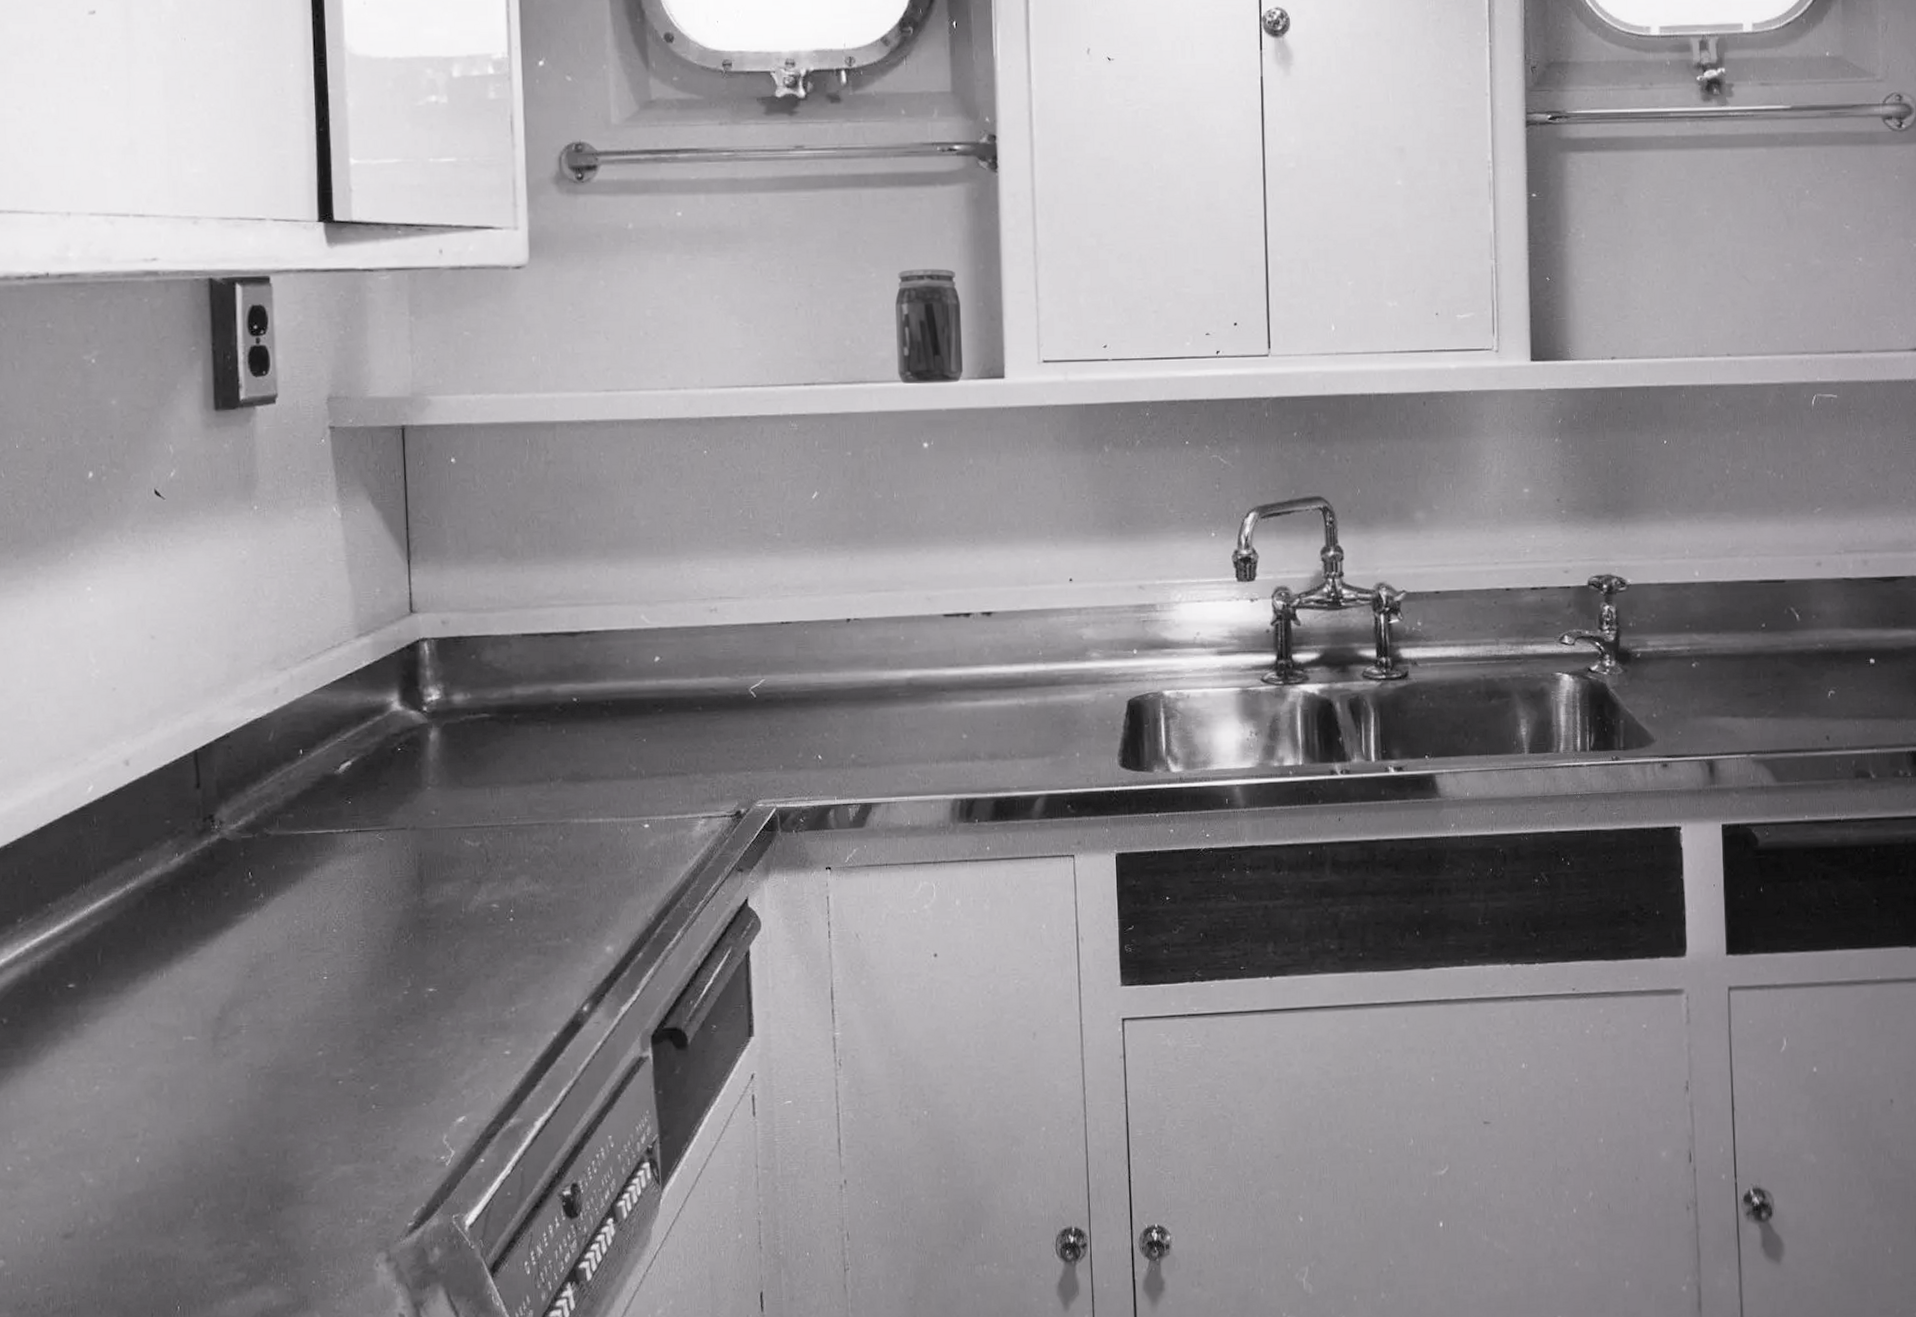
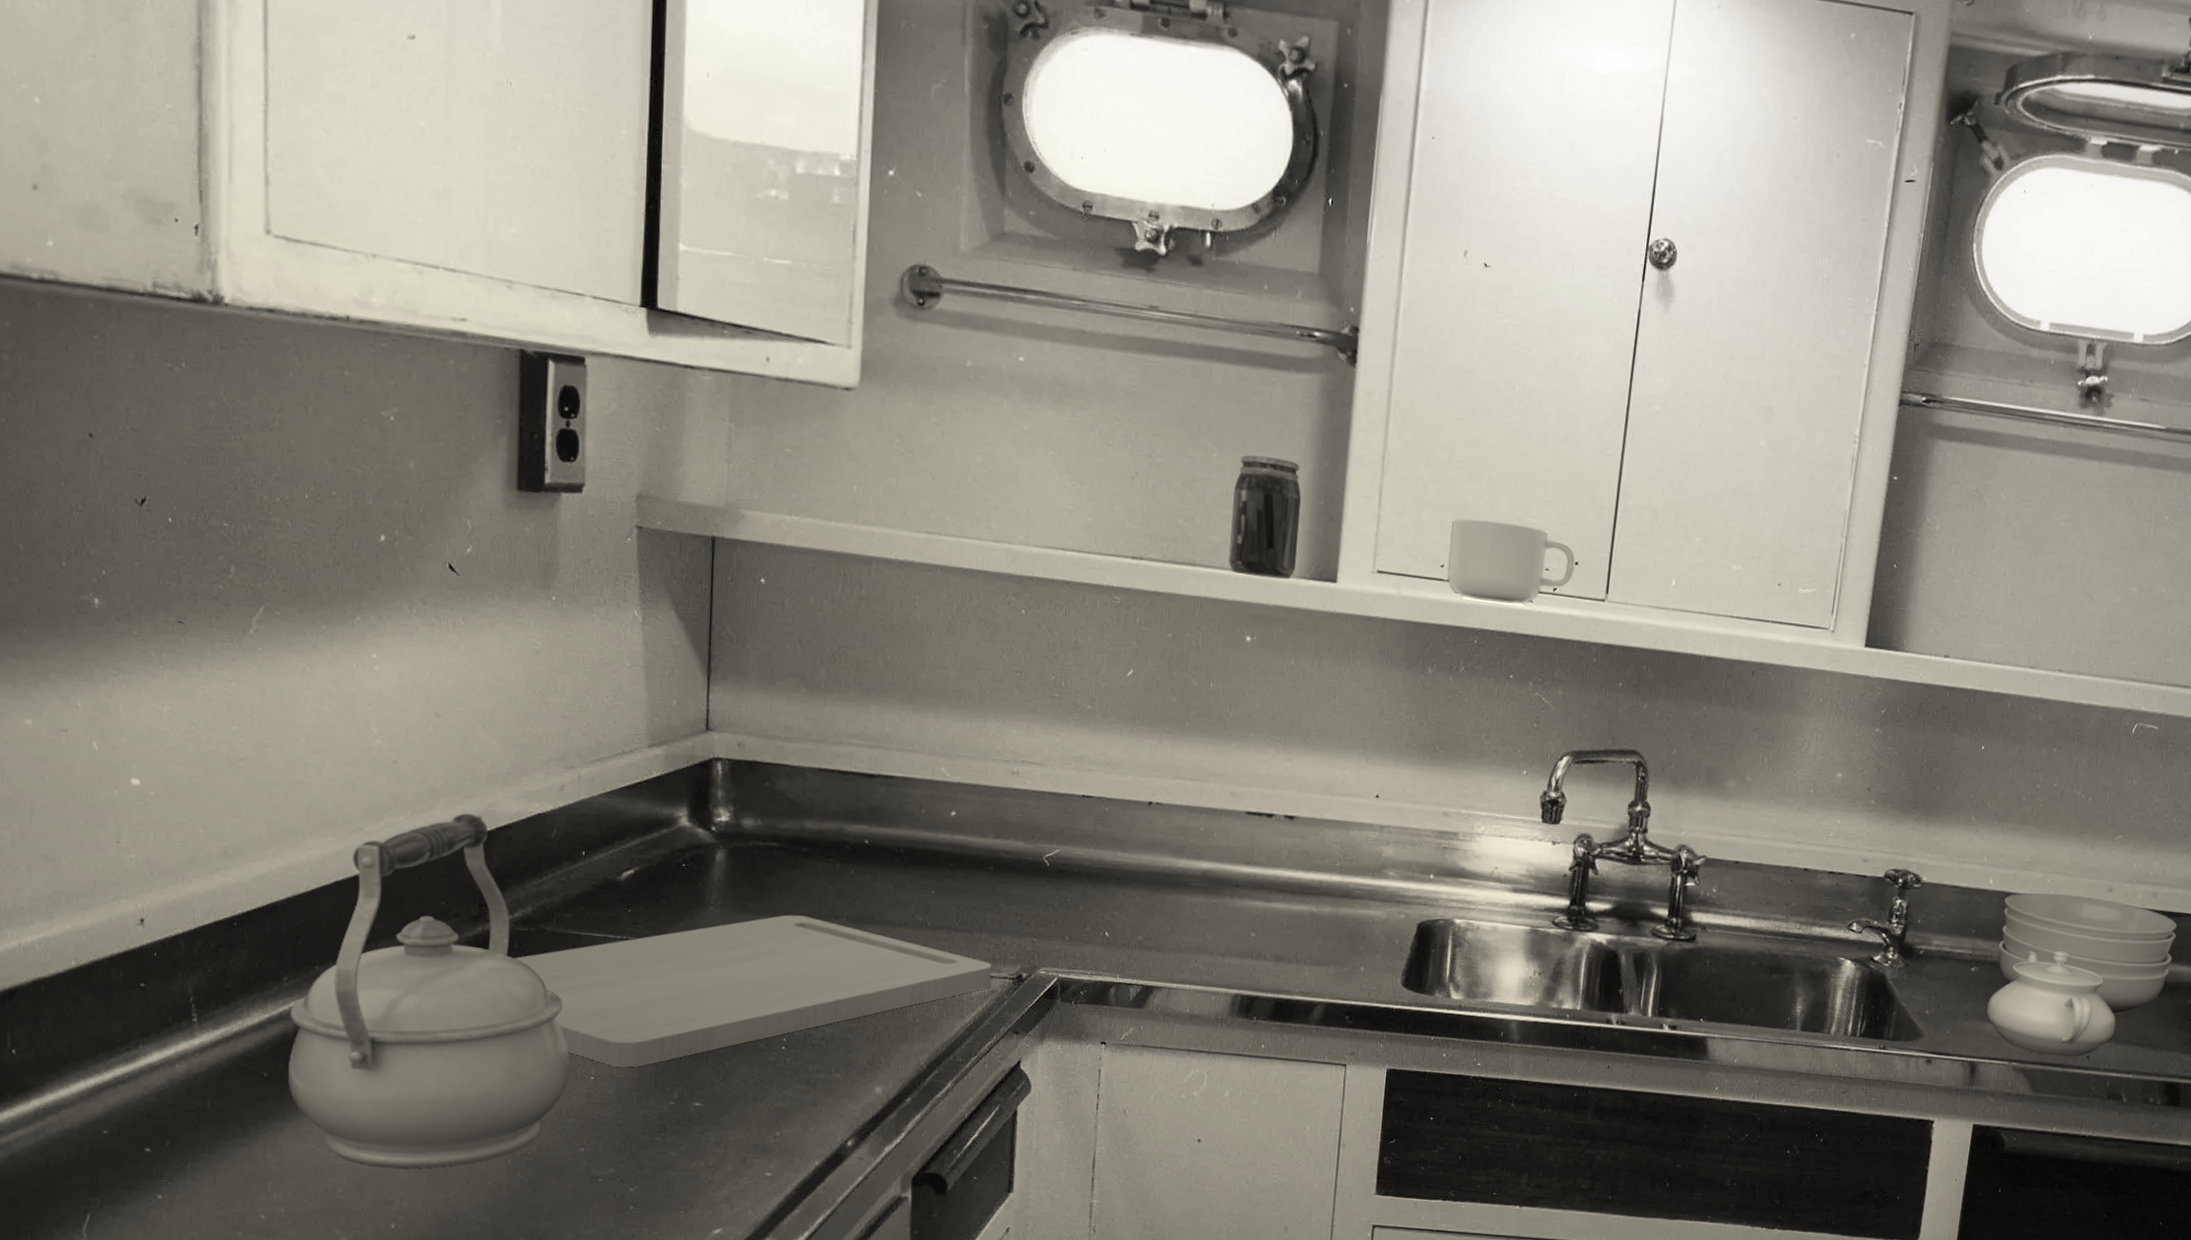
kettle: none [26,729,303,1100] -> present [287,813,570,1168]
cutting board: none [241,782,711,963] -> present [515,914,992,1067]
cup: none [1109,296,1233,374] -> present [1447,519,1574,605]
bowl: none [1713,574,1896,689] -> present [1998,892,2177,1014]
teapot: none [1715,633,1851,742] -> present [1986,950,2116,1058]

